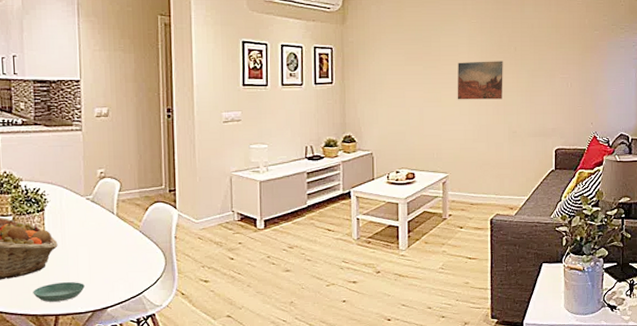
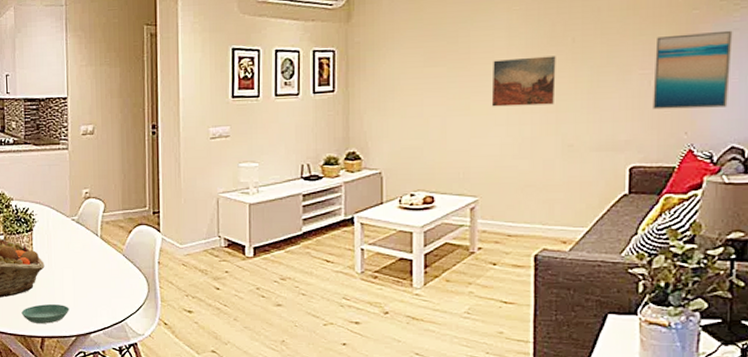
wall art: none [570,47,620,105] -> present [653,30,733,110]

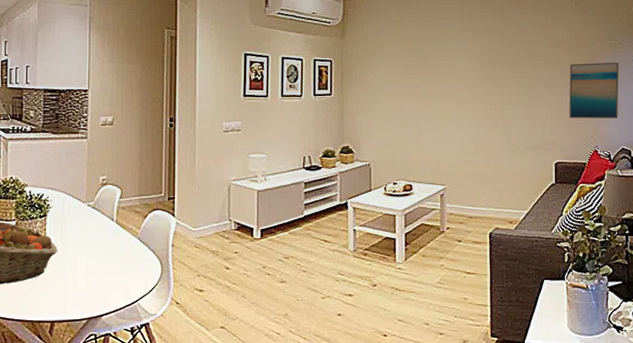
saucer: present [21,304,69,324] -> none [30,288,81,308]
wall art: present [491,56,556,107] -> none [455,74,501,112]

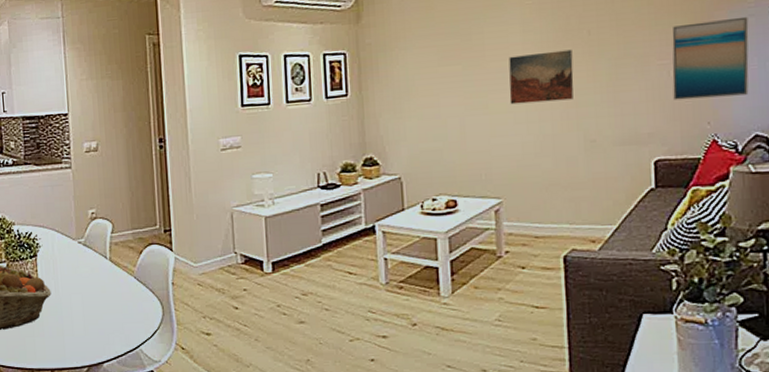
wall art: none [455,74,501,112] -> present [509,49,574,105]

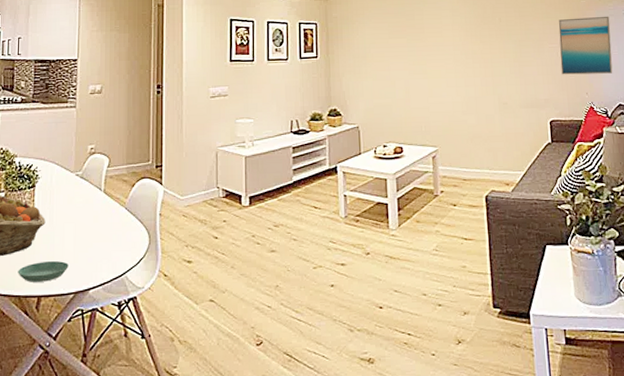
saucer: none [28,334,80,355] -> present [18,261,69,282]
wall art: present [509,49,574,105] -> none [442,32,490,72]

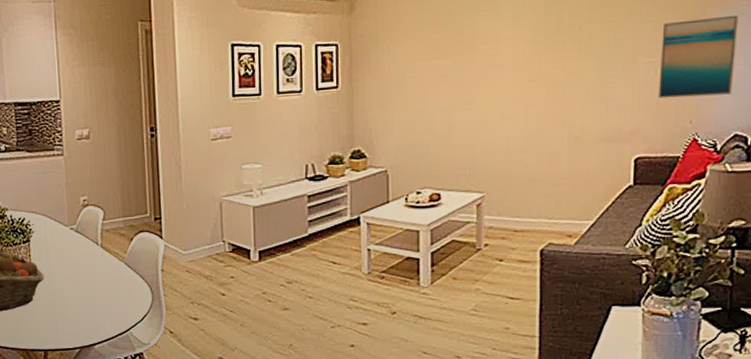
saucer: present [18,261,69,282] -> none [22,316,72,337]

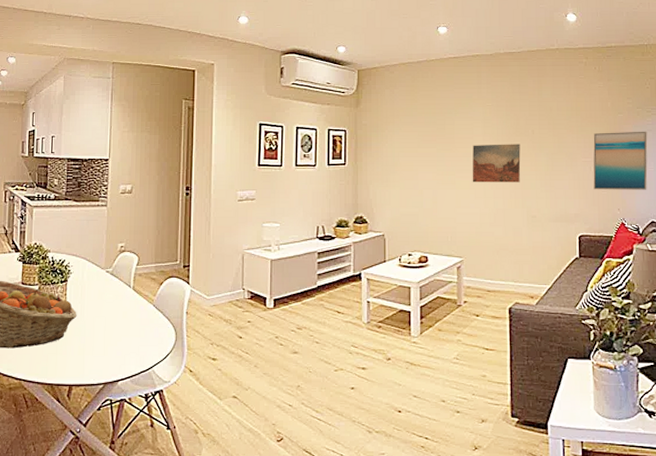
wall art: none [498,45,563,100] -> present [472,144,521,183]

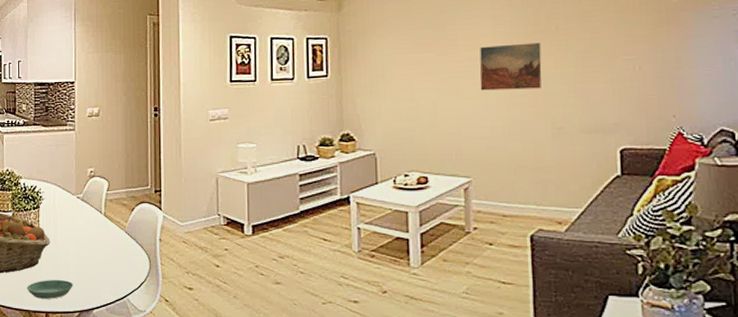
saucer: none [50,353,98,372] -> present [27,280,73,299]
wall art: present [593,131,648,190] -> none [637,18,714,94]

